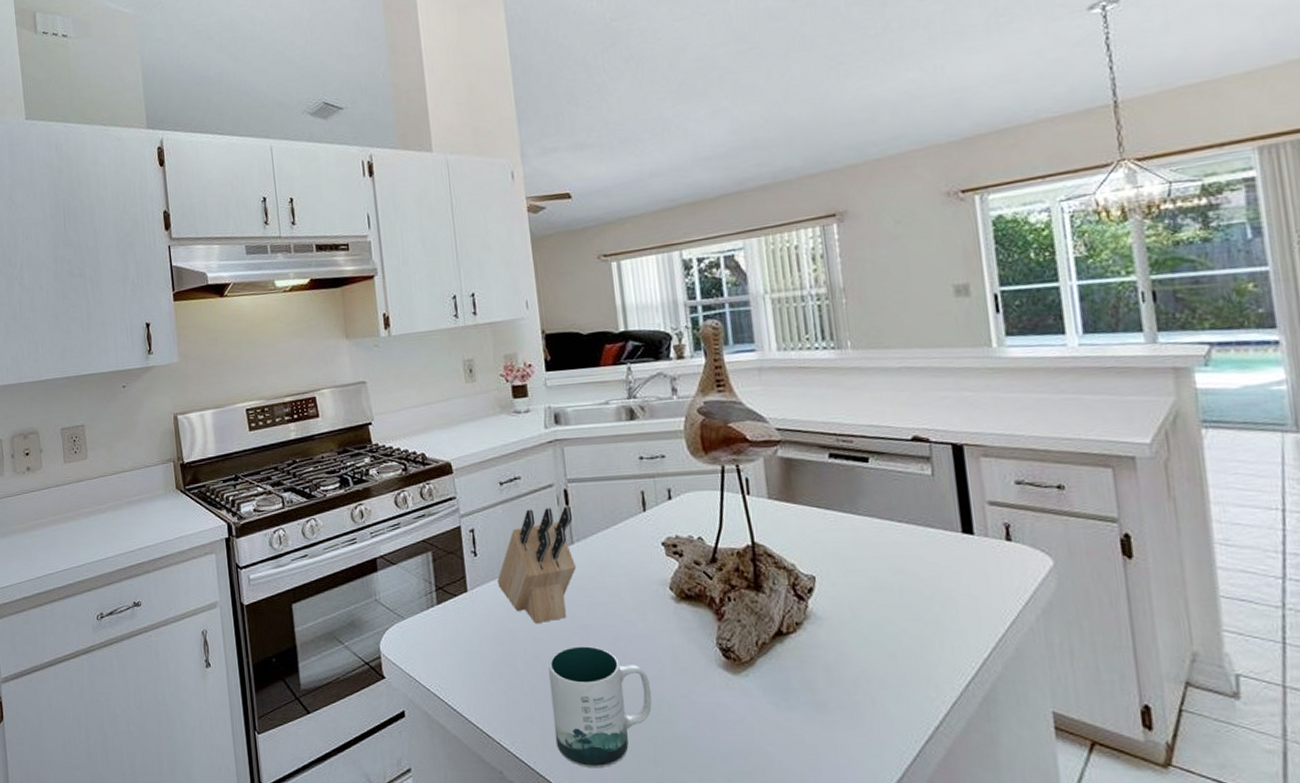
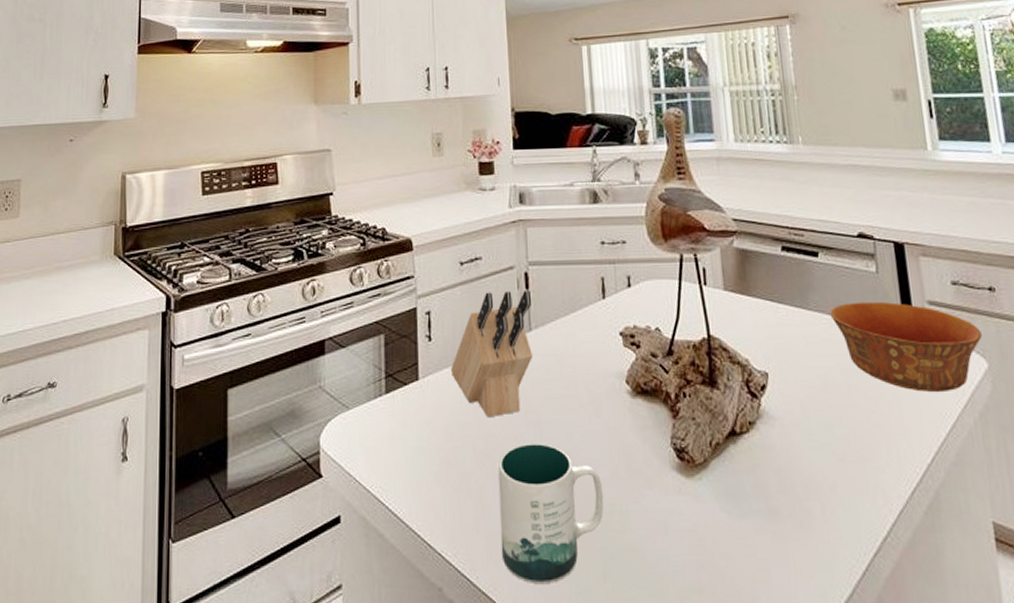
bowl: none [880,504,1048,591] -> present [829,301,982,393]

